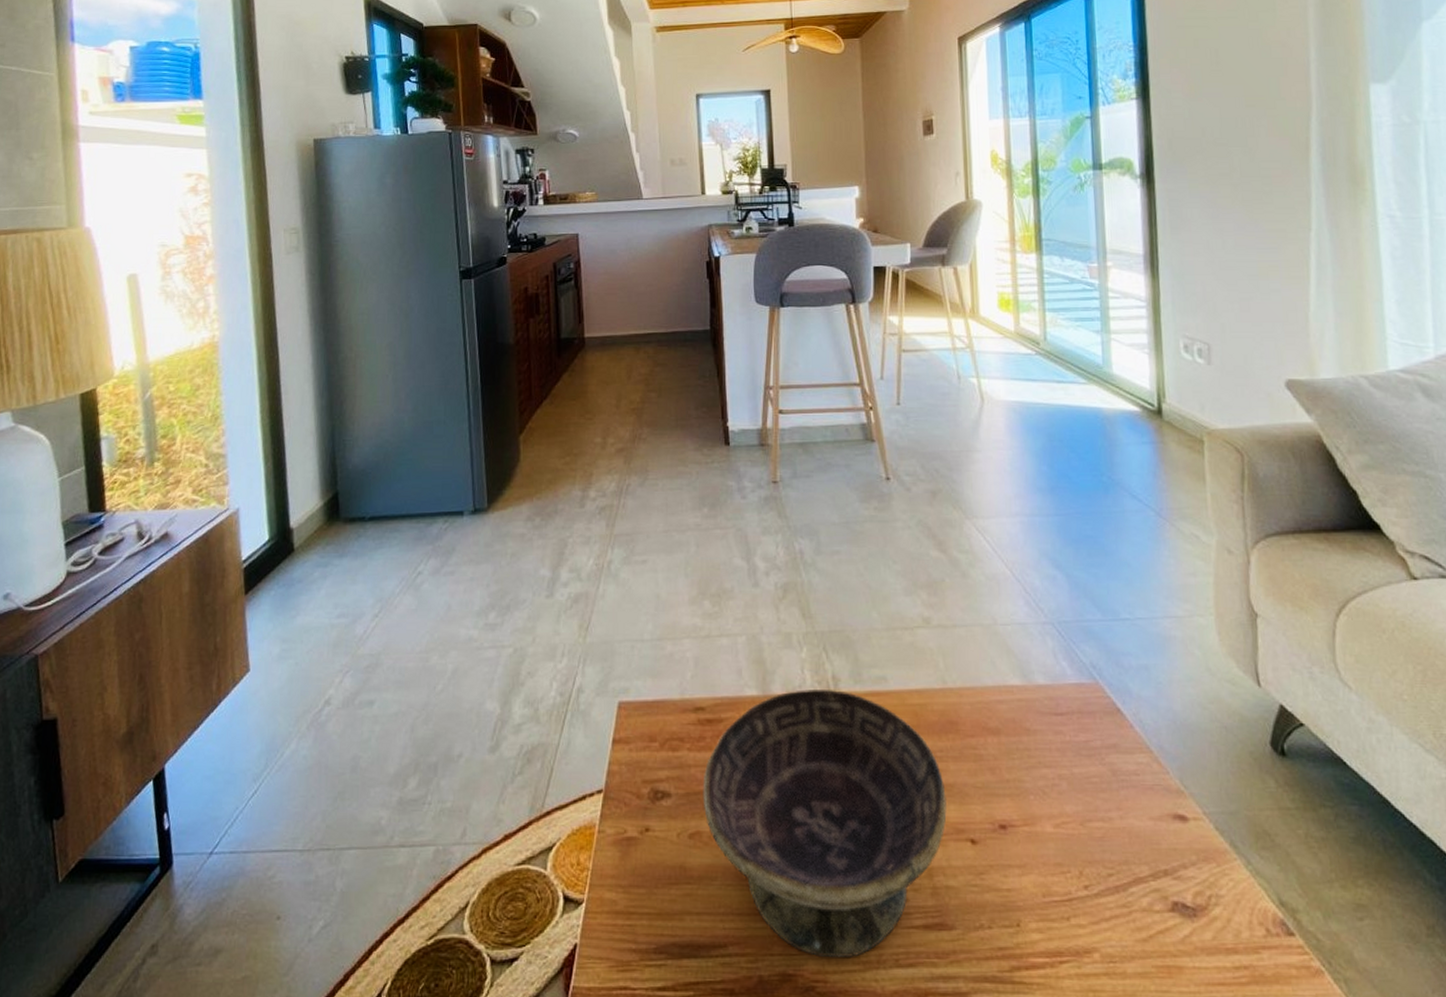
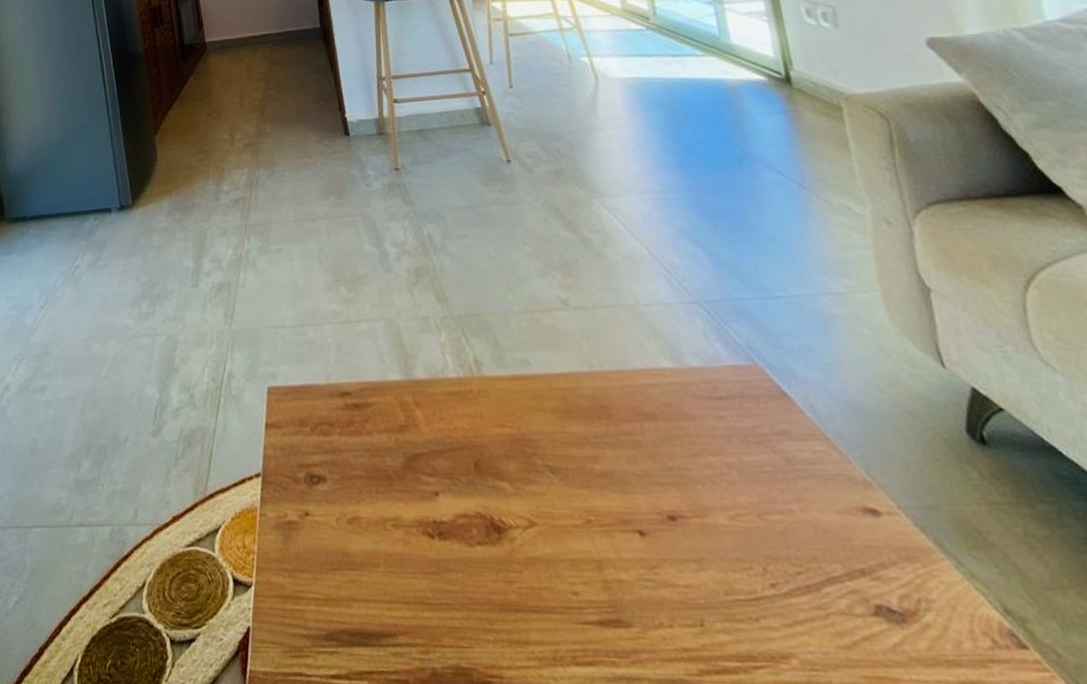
decorative bowl: present [703,690,948,958] -> none [356,374,610,653]

